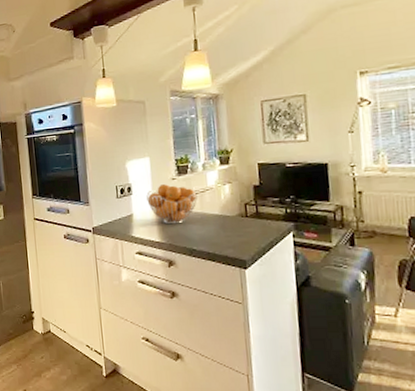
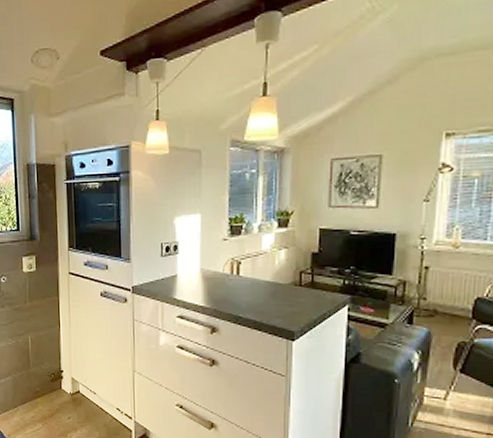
fruit basket: present [146,184,198,225] -> none [194,245,251,289]

